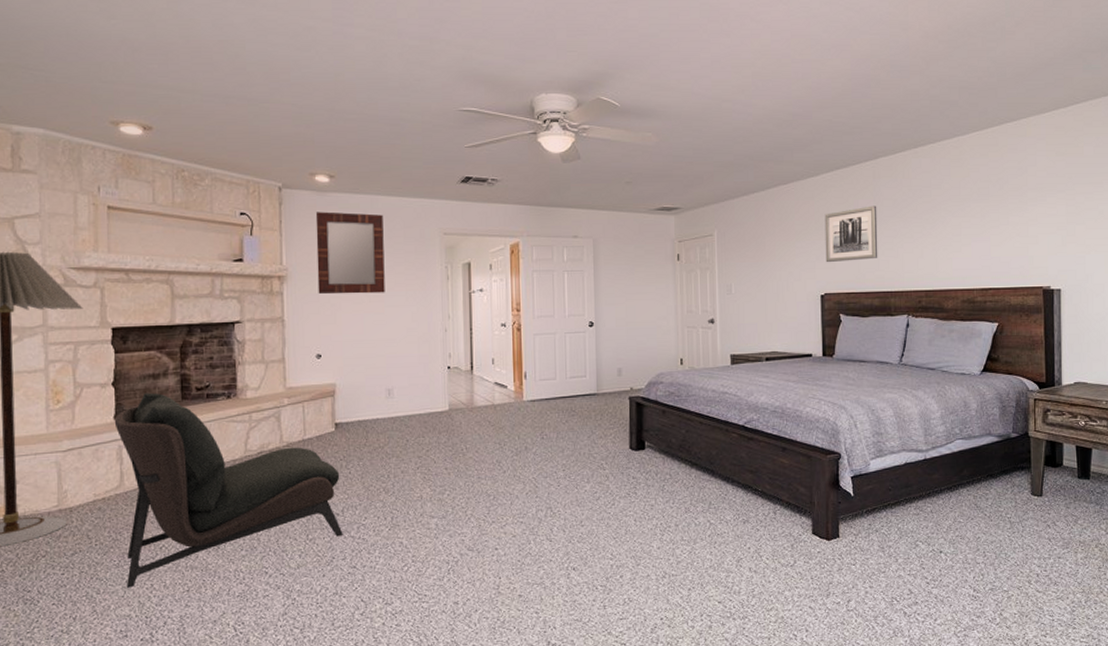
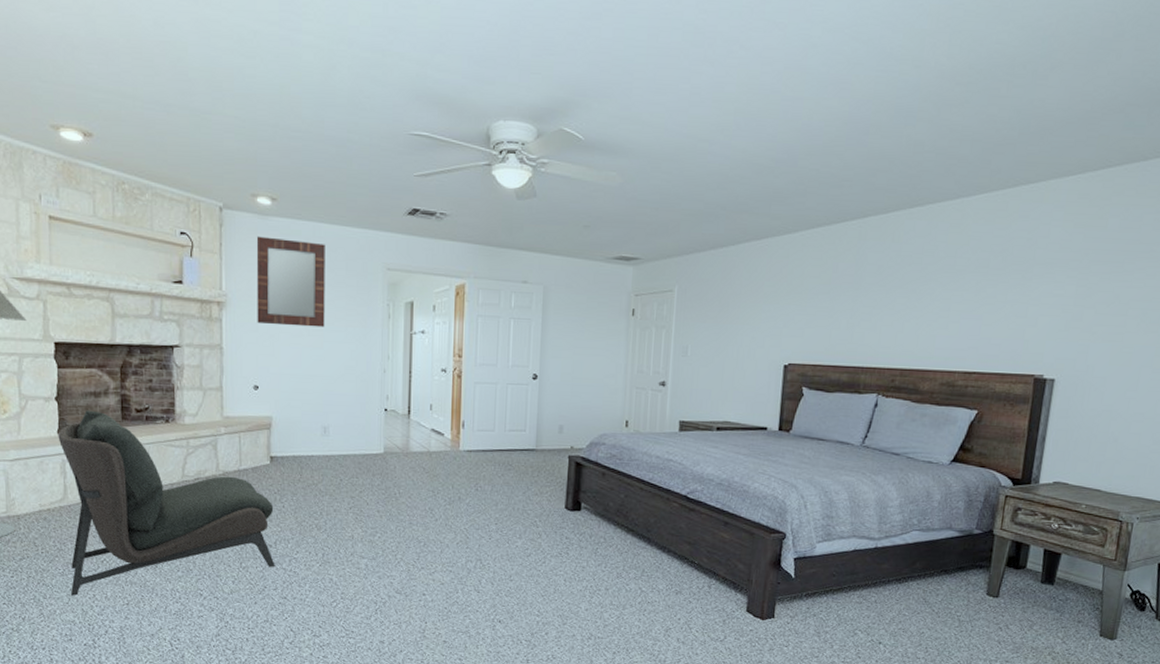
wall art: present [824,205,878,263] -> none [794,270,859,331]

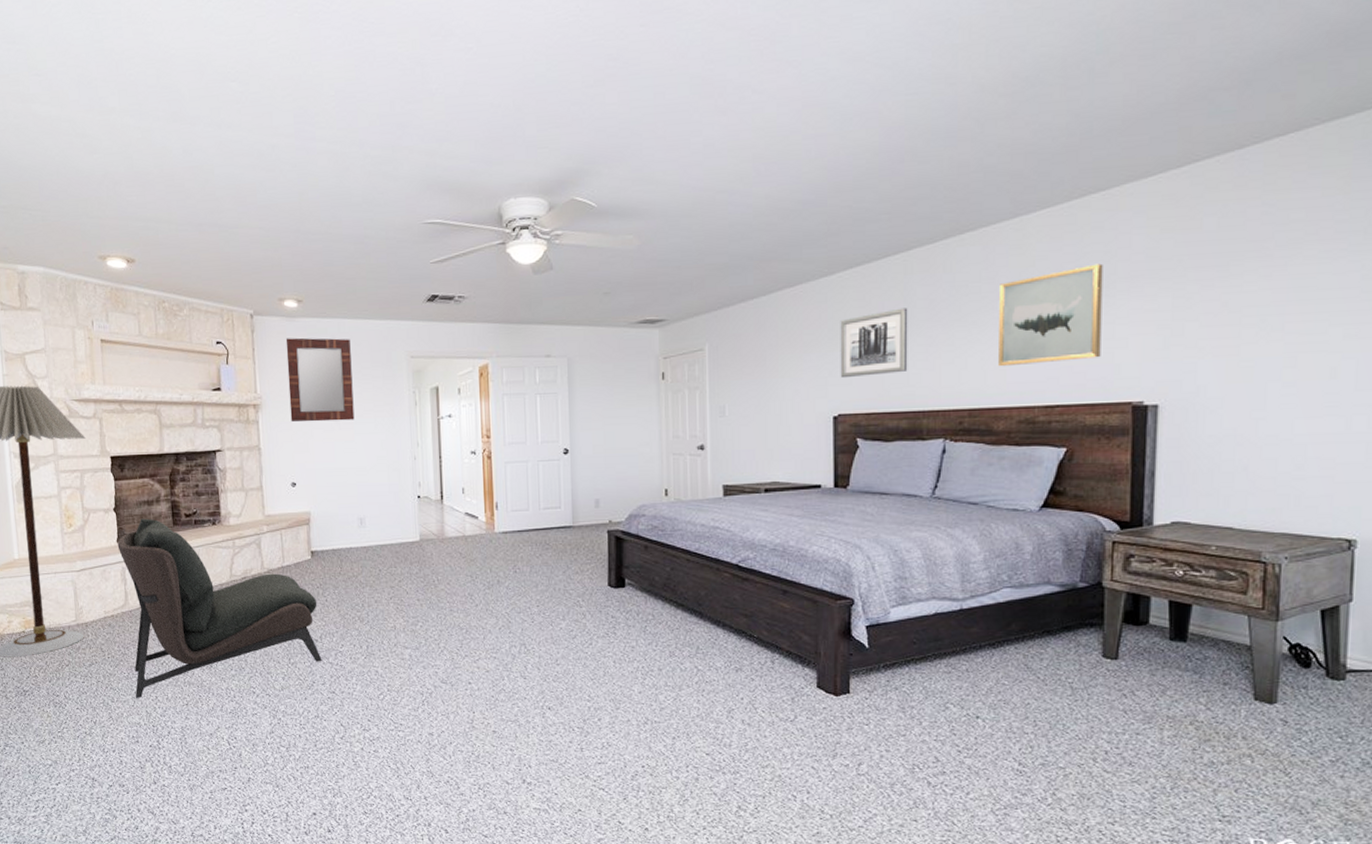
wall art: none [794,270,859,331] -> present [840,308,908,379]
wall art: none [930,248,1025,334] -> present [998,263,1103,367]

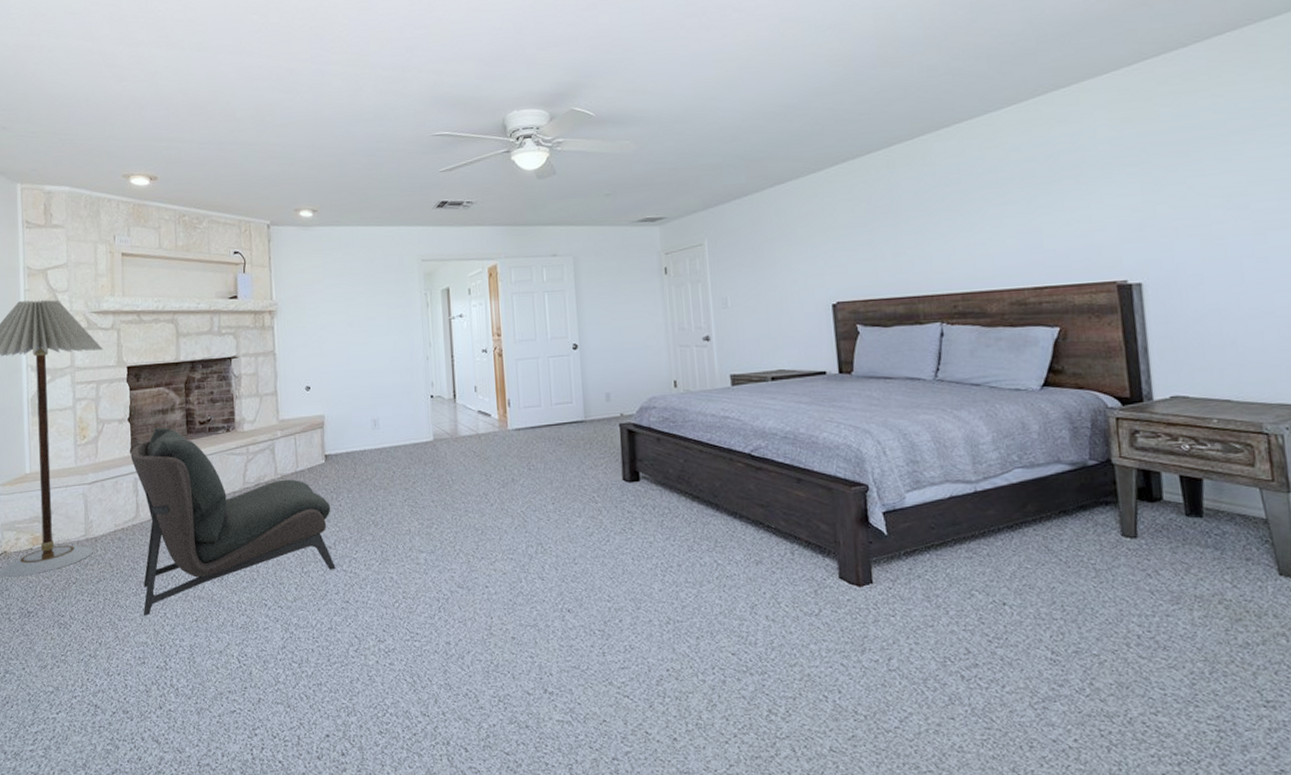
home mirror: present [285,337,355,422] -> none [301,245,368,327]
wall art: present [840,308,908,379] -> none [831,199,900,268]
wall art: present [998,263,1103,367] -> none [978,153,1081,252]

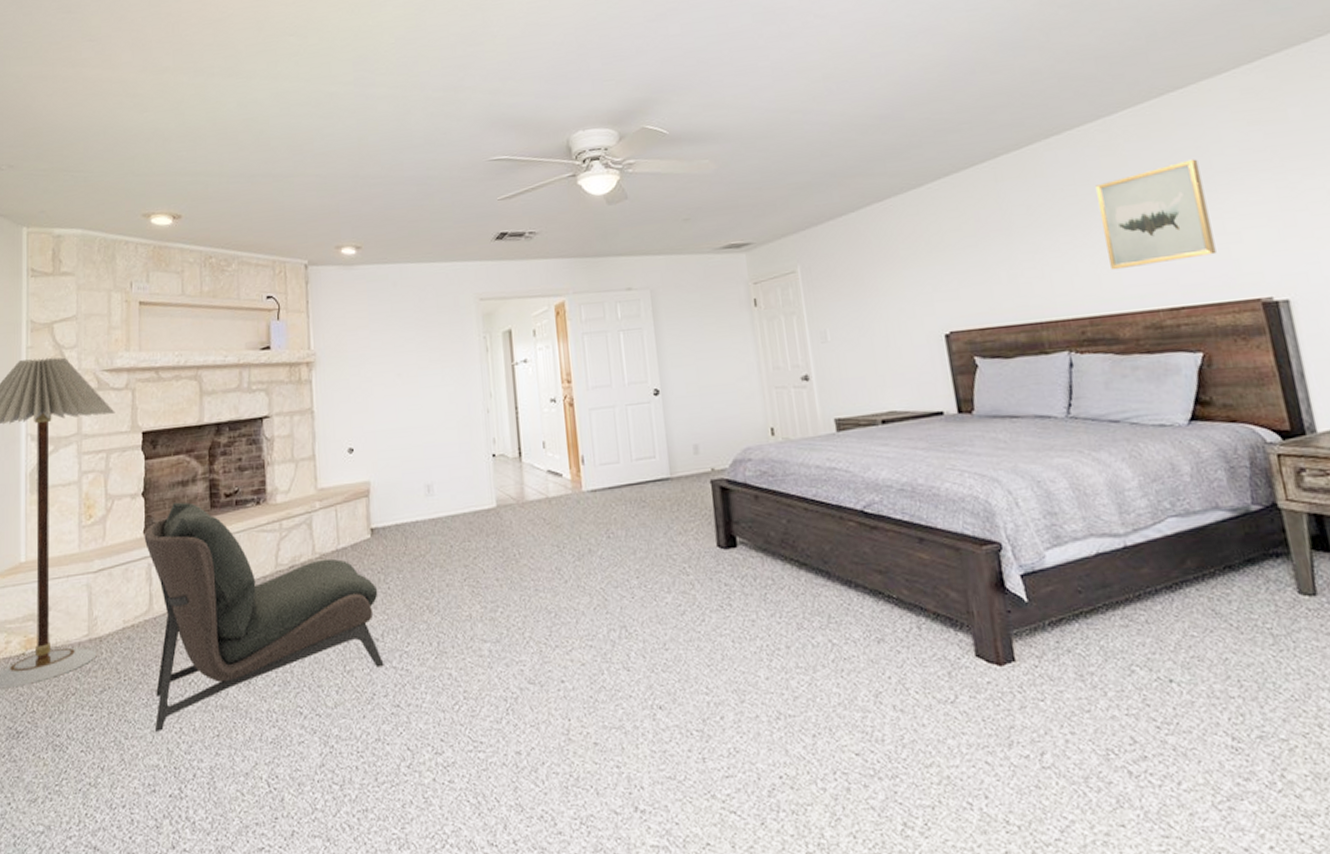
wall art: none [978,153,1081,252] -> present [1096,159,1216,271]

